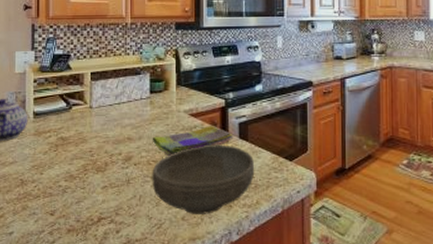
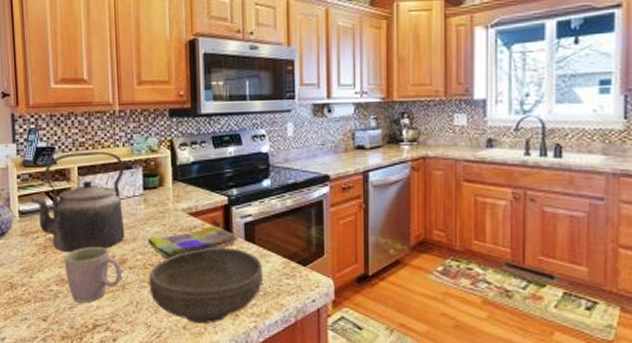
kettle: none [45,58,133,151] -> present [30,151,125,253]
mug: none [73,144,128,197] -> present [63,246,123,303]

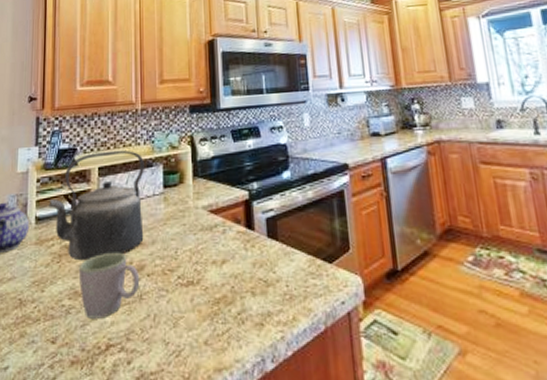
dish towel: present [147,226,237,259] -> none [167,223,260,263]
bowl: present [149,247,264,324] -> none [168,246,288,336]

